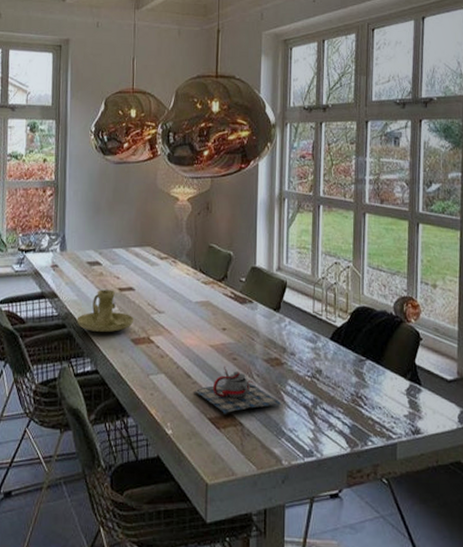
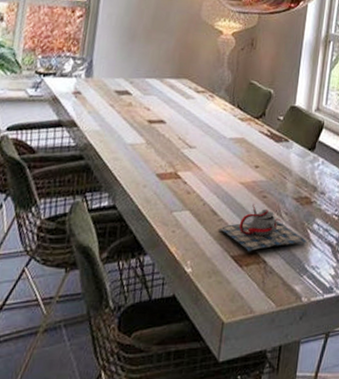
candle holder: present [76,290,134,332] -> none [96,121,162,166]

